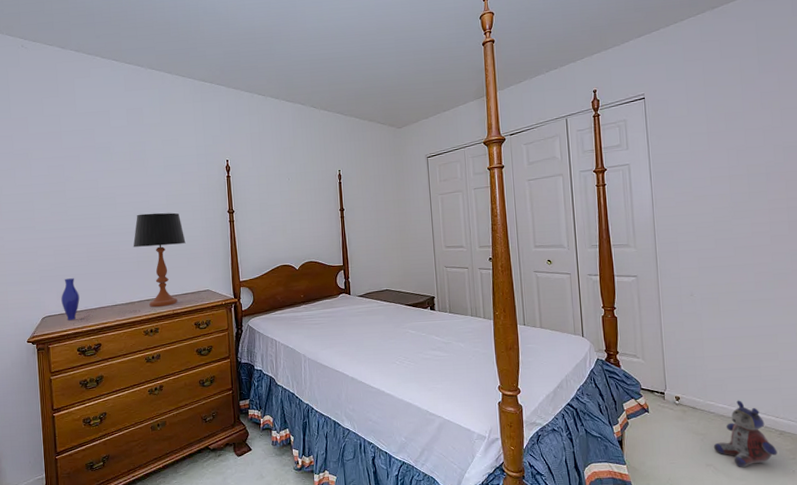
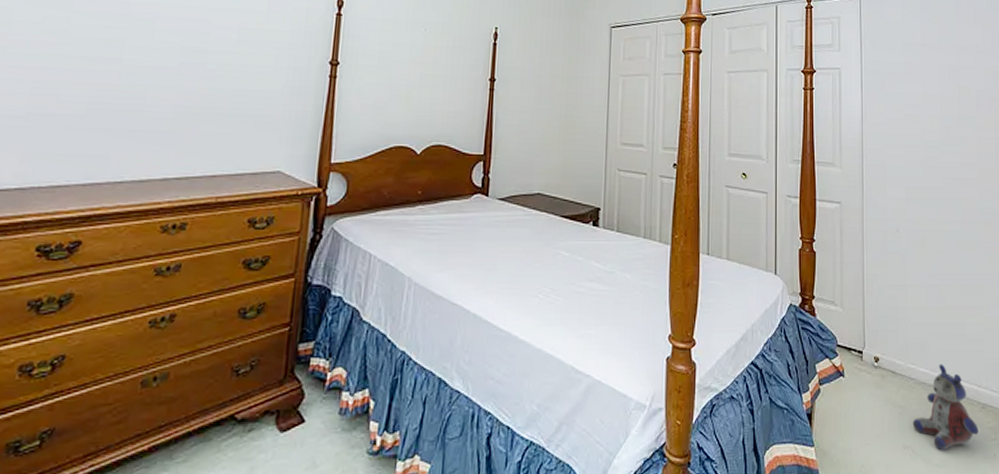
vase: present [61,278,80,321] -> none [24,133,61,200]
table lamp: present [133,212,186,308] -> none [169,49,257,191]

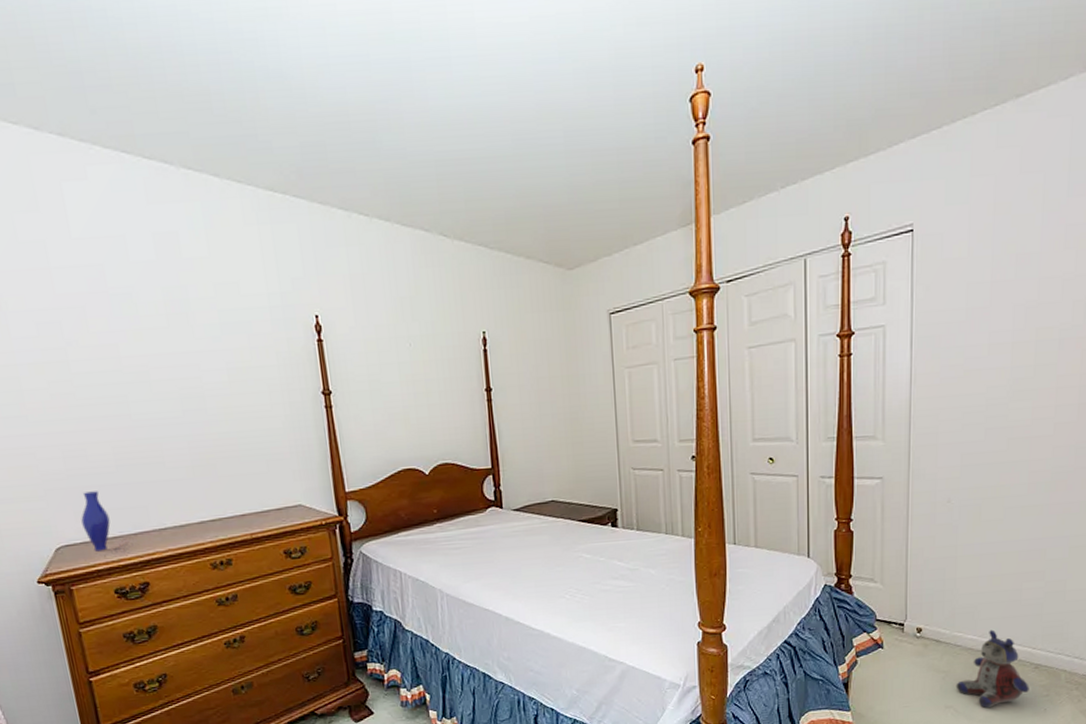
vase: none [24,133,61,200] -> present [81,491,111,552]

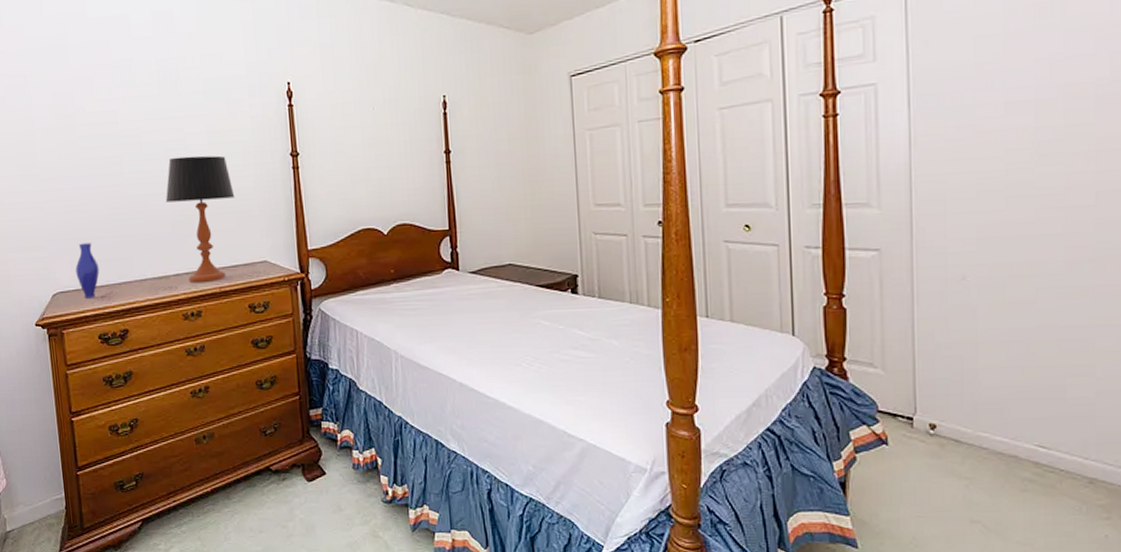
table lamp: none [182,394,263,531] -> present [165,155,235,284]
stuffed bear: present [956,629,1029,708] -> none [983,432,1083,527]

